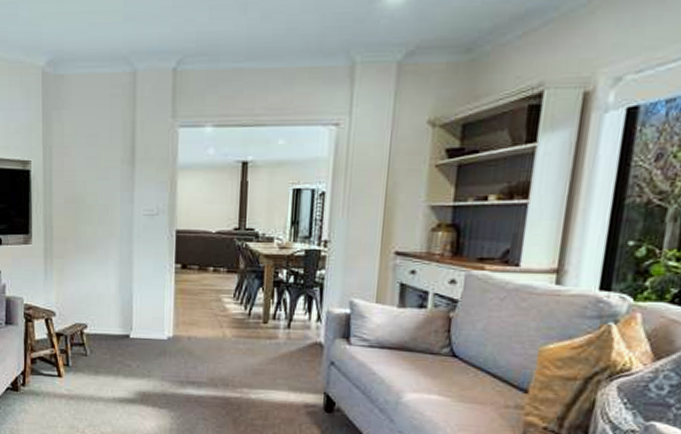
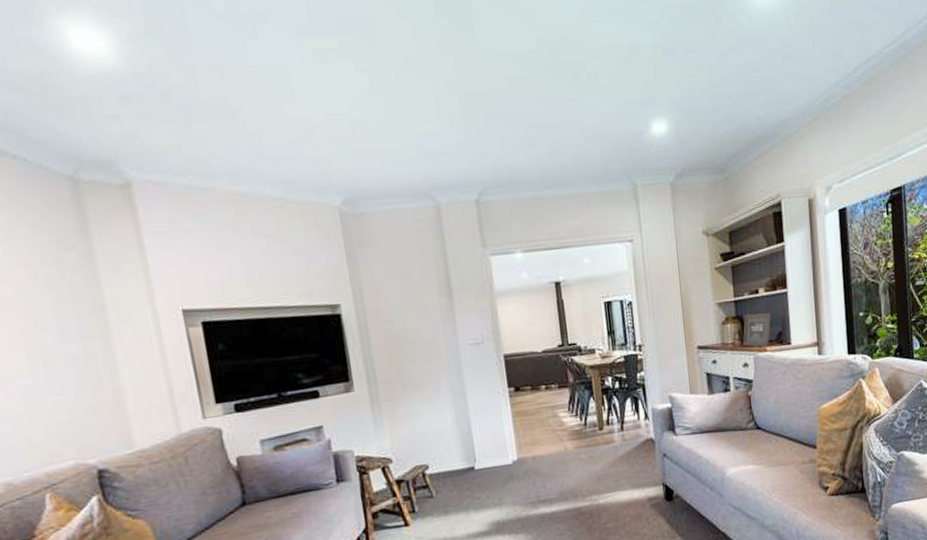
picture frame: none [453,223,499,266] -> present [742,312,771,348]

